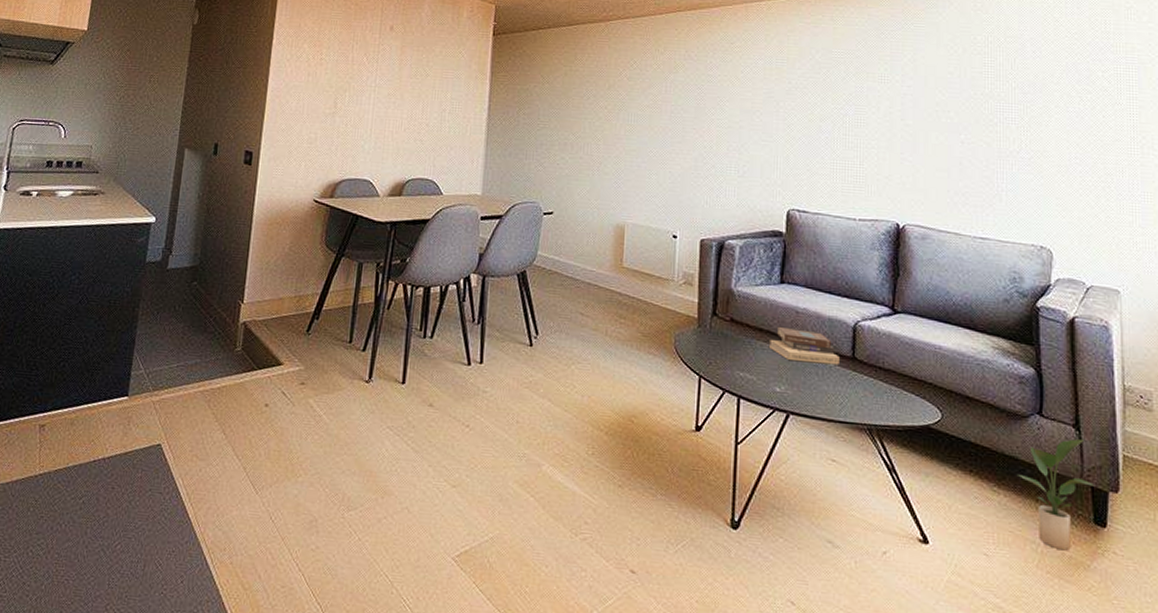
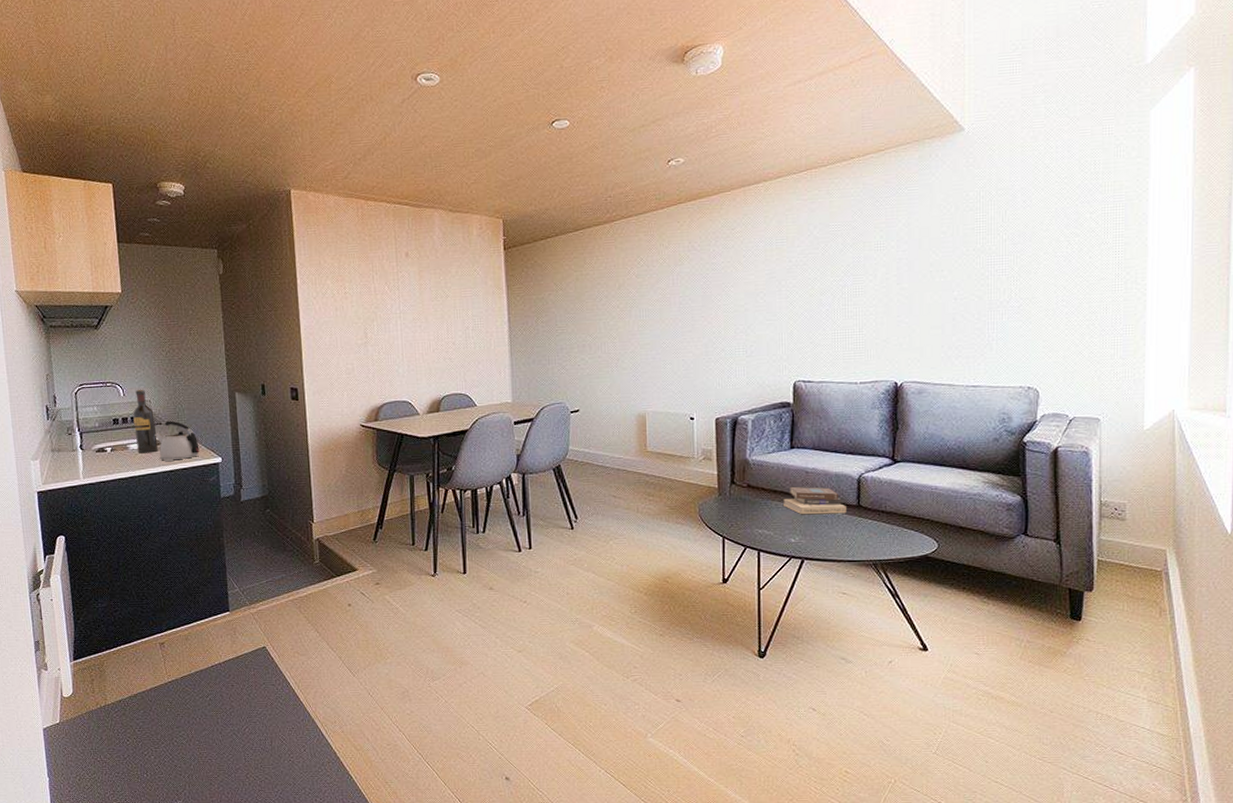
wine bottle: none [65,133,93,204] -> present [133,390,159,454]
kettle: none [87,170,134,216] -> present [155,420,200,462]
potted plant: present [1018,438,1095,551] -> none [1005,550,1073,643]

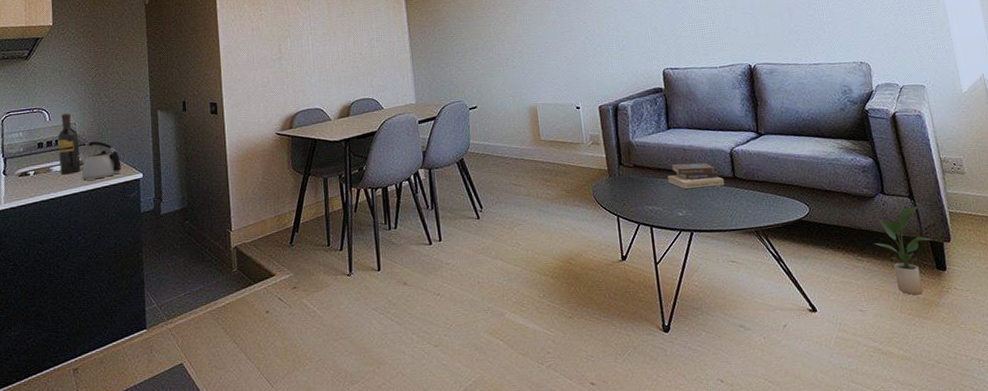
potted plant: none [1005,550,1073,643] -> present [874,205,933,296]

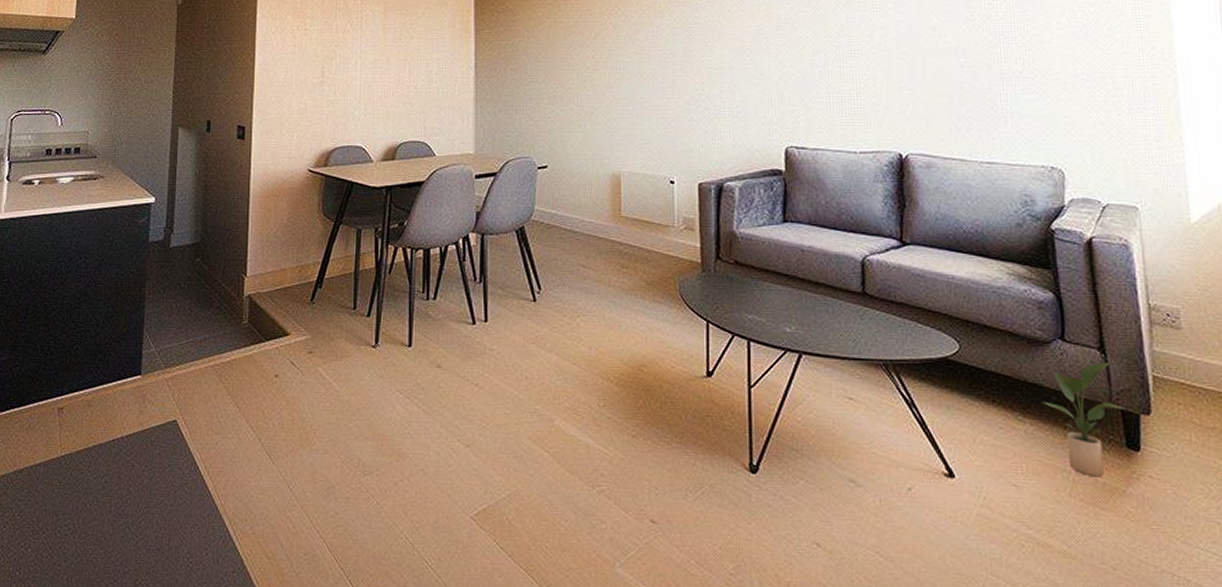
wine bottle: present [57,113,81,175] -> none [66,120,90,188]
kettle: present [78,141,121,182] -> none [87,154,133,199]
books: present [667,162,724,190] -> none [775,266,850,302]

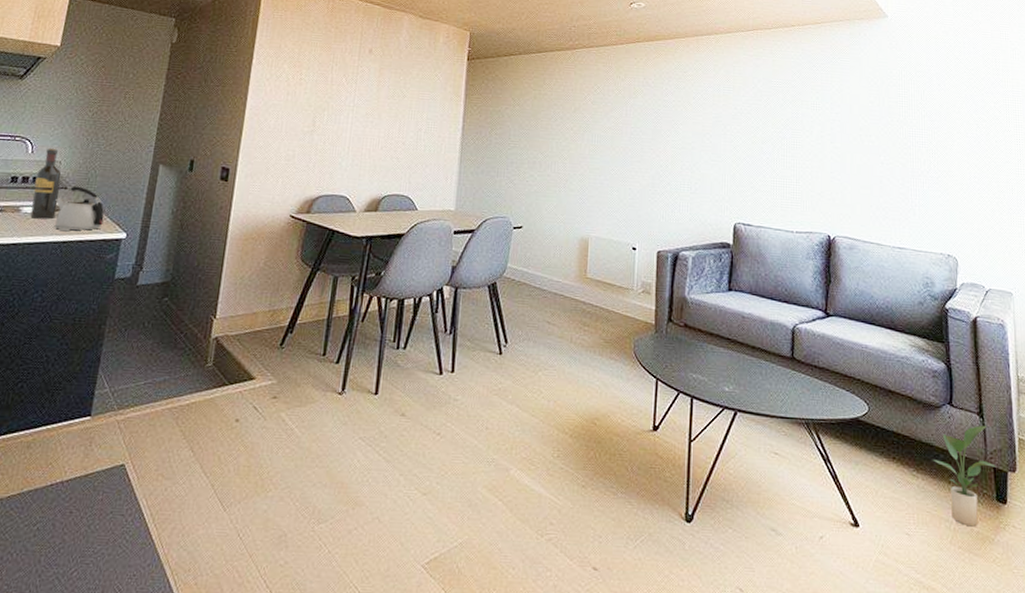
wine bottle: none [66,120,90,188] -> present [30,149,62,220]
kettle: none [87,154,133,199] -> present [54,186,104,232]

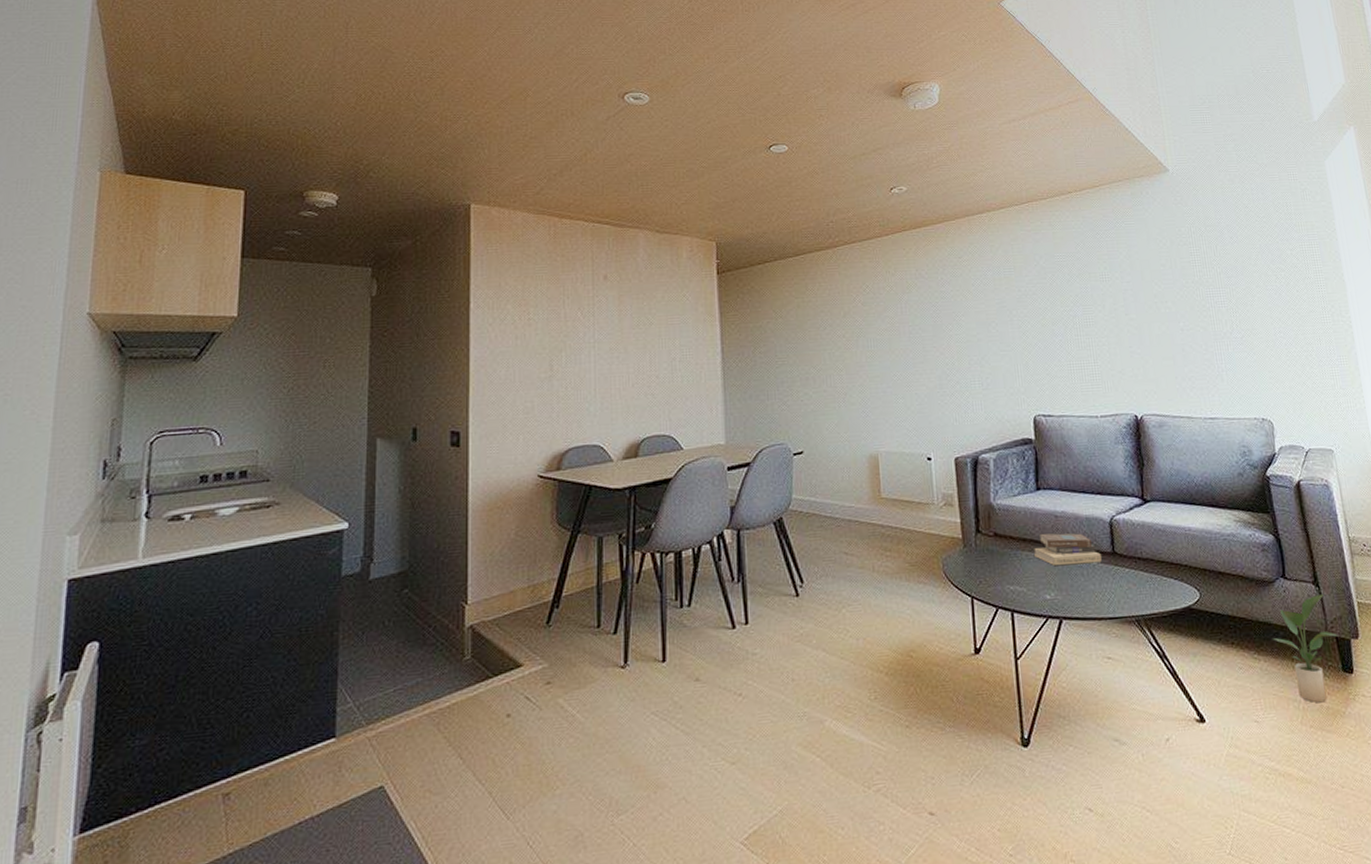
wine bottle: present [30,149,62,220] -> none [229,437,261,521]
kettle: present [54,186,104,232] -> none [258,476,319,531]
books: none [718,330,780,365] -> present [1033,533,1102,567]

